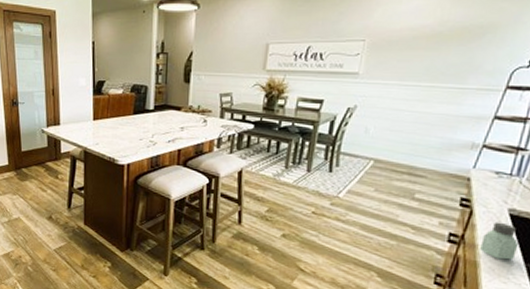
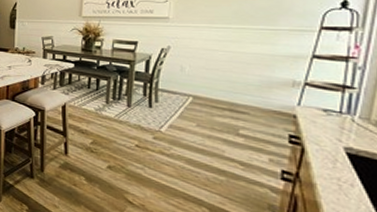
saltshaker: present [480,222,519,260] -> none [319,160,363,202]

